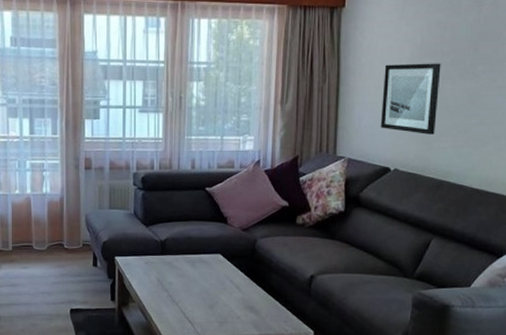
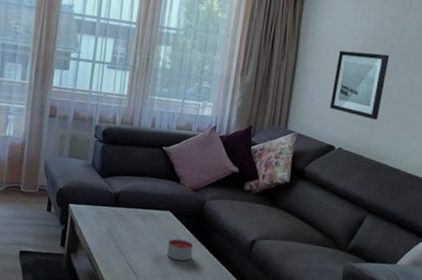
candle: none [220,282,249,304] -> present [166,238,194,261]

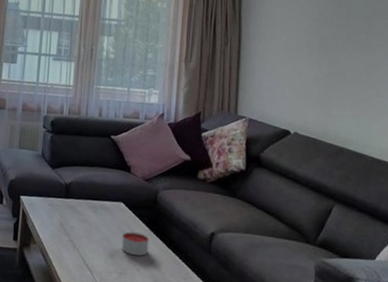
wall art: present [329,50,390,120] -> none [279,33,338,102]

